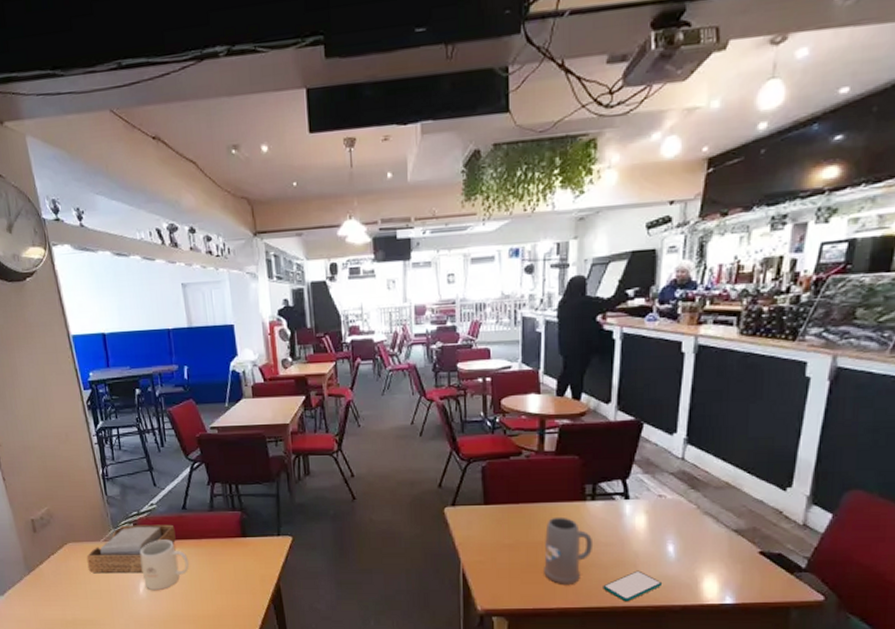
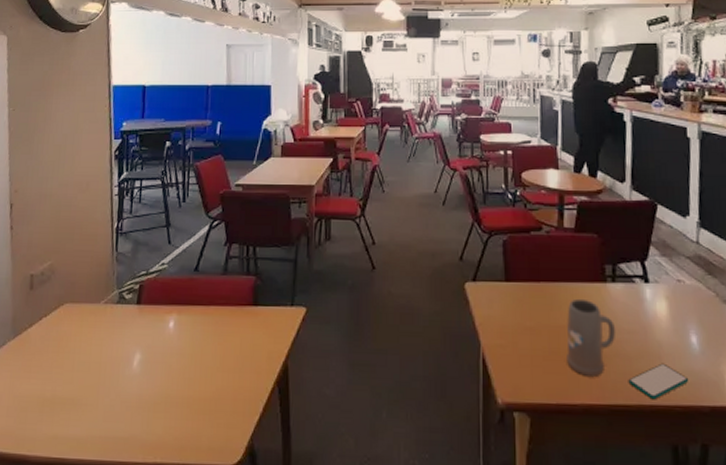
napkin holder: present [86,524,176,573] -> none [81,286,183,342]
mug: present [140,540,190,590] -> none [139,304,193,364]

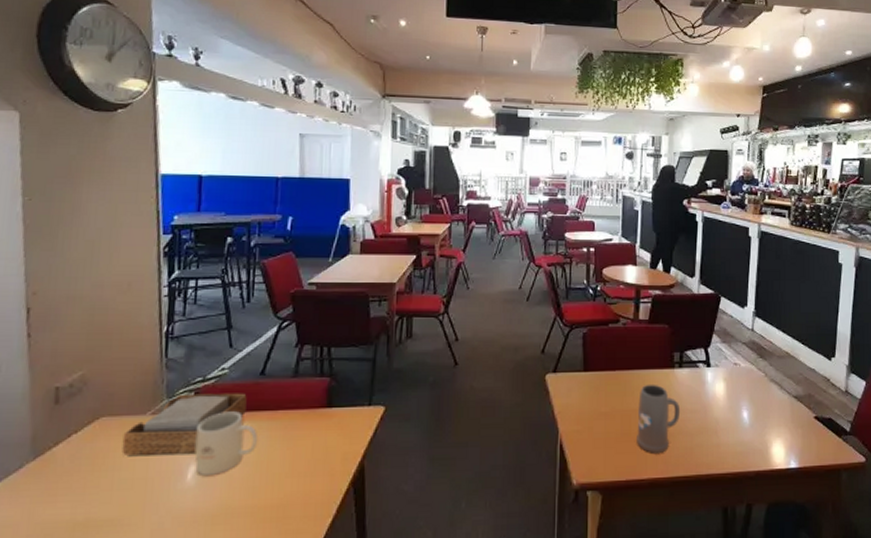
napkin holder: none [81,286,183,342] -> present [122,393,247,455]
mug: none [139,304,193,364] -> present [194,411,259,475]
smartphone: present [628,363,689,400] -> none [689,437,740,470]

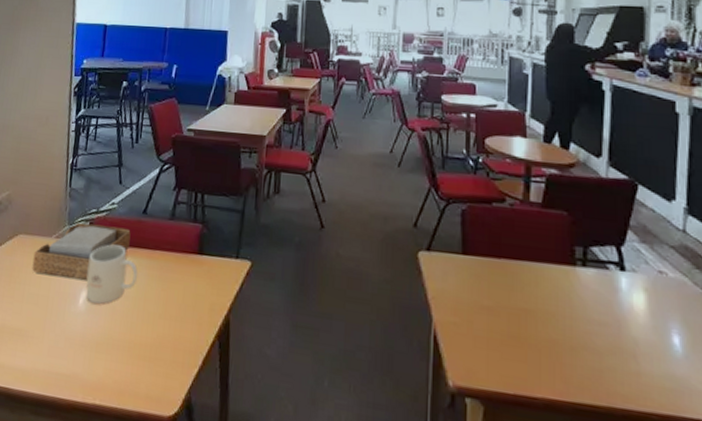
beer mug: present [637,384,681,453] -> none [528,280,585,370]

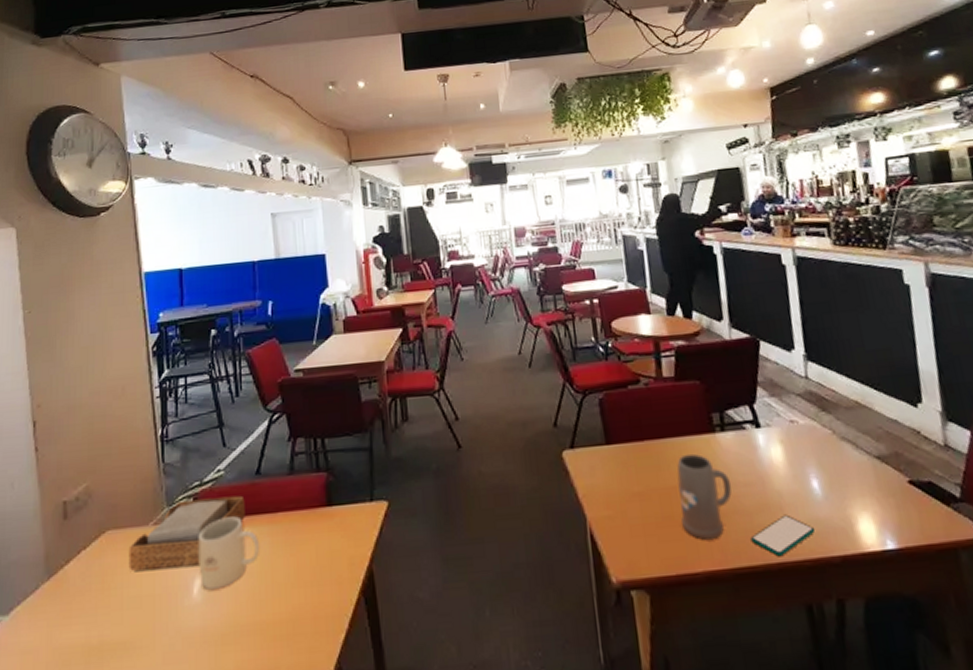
beer mug: none [528,280,585,370] -> present [677,453,732,540]
smartphone: none [597,363,669,404] -> present [750,514,816,557]

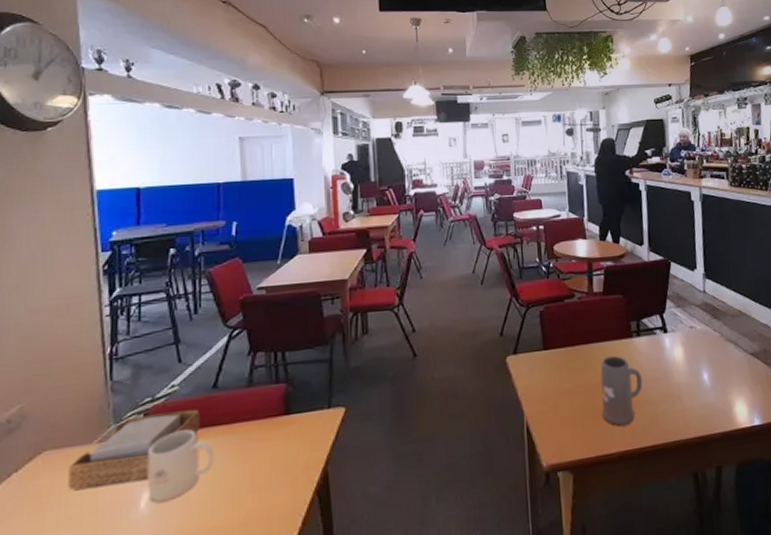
smartphone: present [750,514,816,557] -> none [655,402,704,437]

